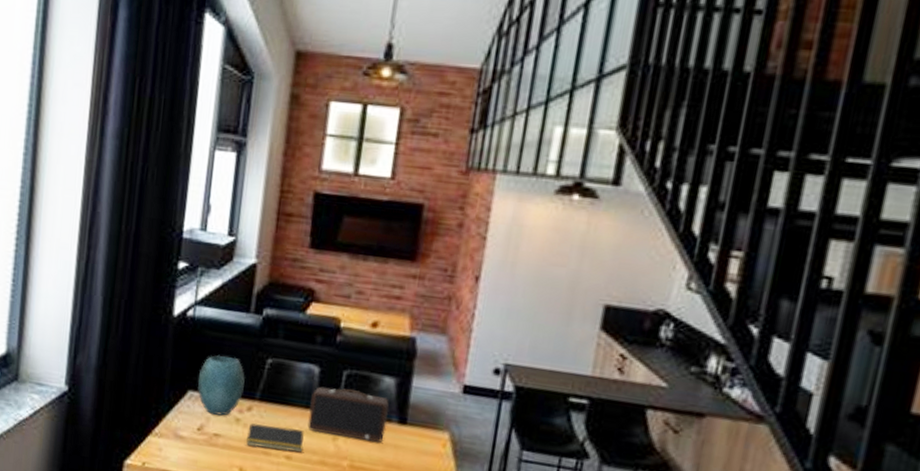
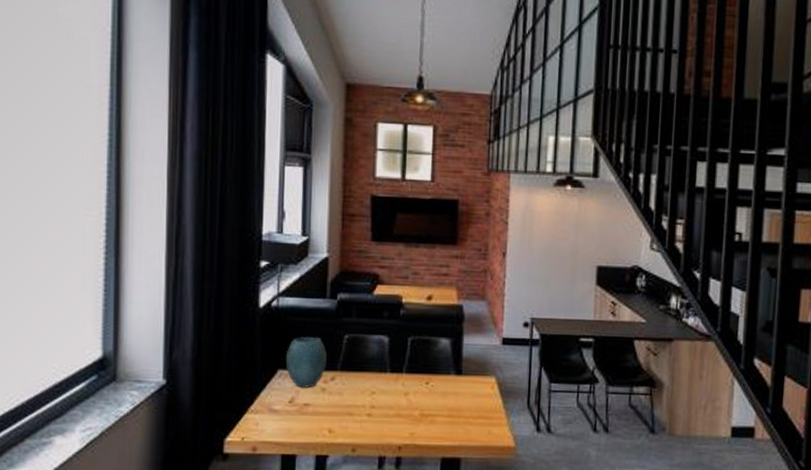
notepad: present [246,423,304,453] -> none [333,390,381,411]
speaker: present [307,386,389,443] -> none [383,351,447,393]

